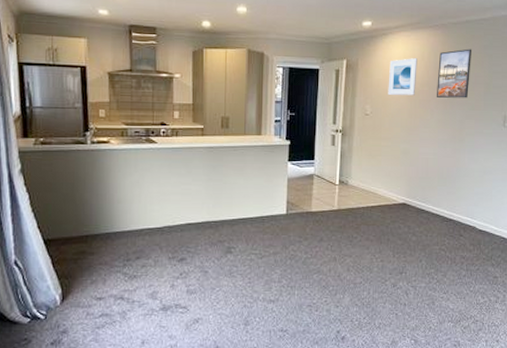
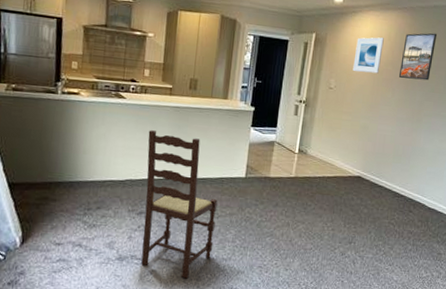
dining chair: none [183,172,260,324] -> present [141,129,218,279]

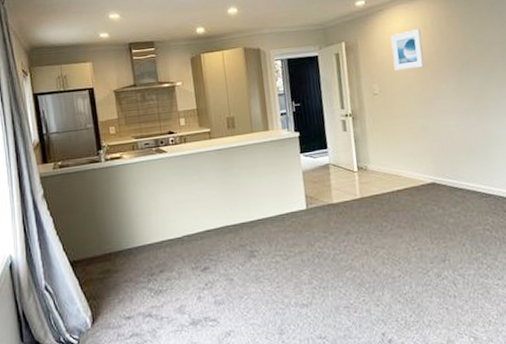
dining chair: present [141,129,218,279] -> none [196,177,290,335]
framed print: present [398,33,438,81] -> none [443,10,484,66]

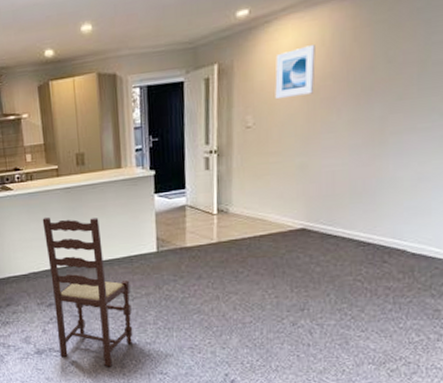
dining chair: none [196,177,290,335] -> present [42,217,133,367]

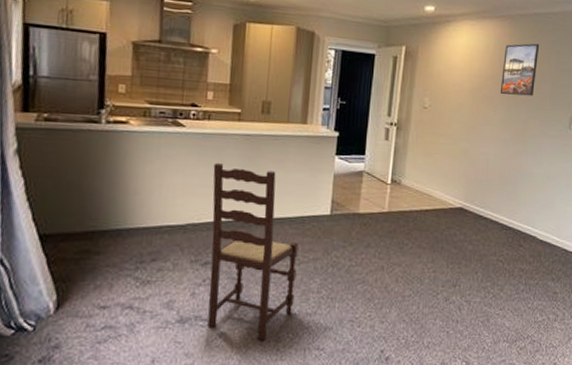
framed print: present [275,45,316,100] -> none [449,49,482,90]
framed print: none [343,17,399,92] -> present [500,43,540,97]

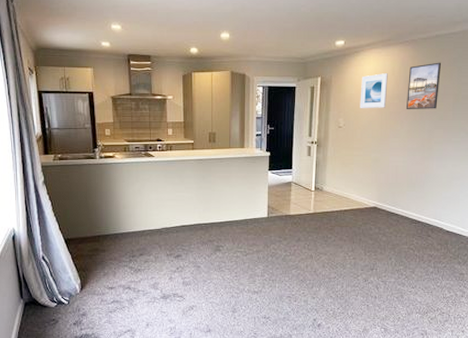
dining chair: present [207,162,299,341] -> none [177,181,245,311]
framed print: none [449,49,482,90] -> present [360,73,388,109]

